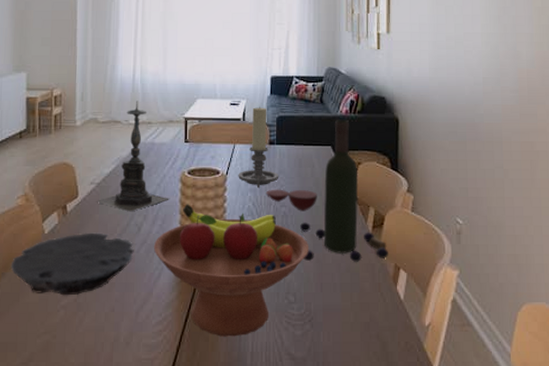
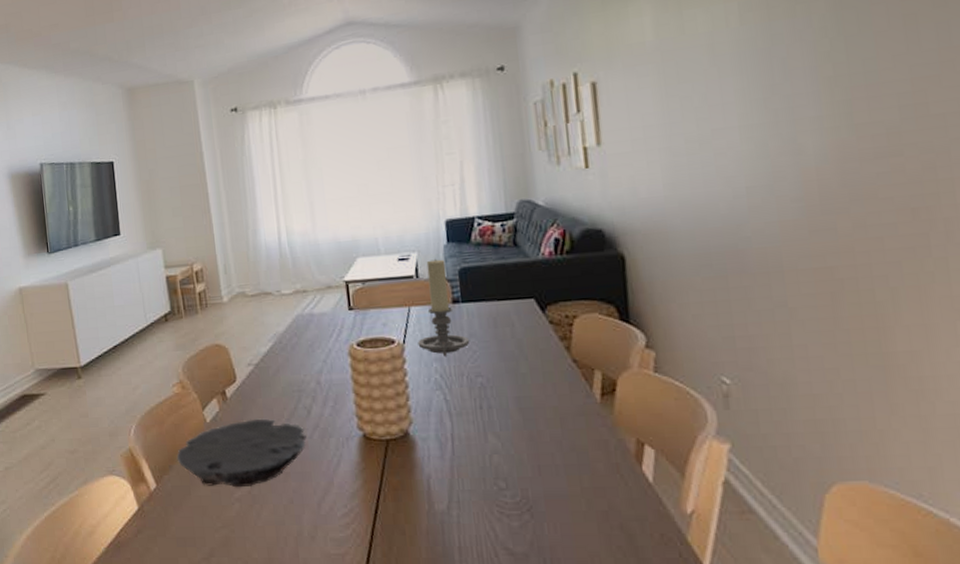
candle holder: present [97,101,169,212] -> none [258,267,339,394]
fruit bowl: present [153,204,309,337] -> none [327,381,519,530]
wine bottle: present [266,119,388,262] -> none [455,263,626,439]

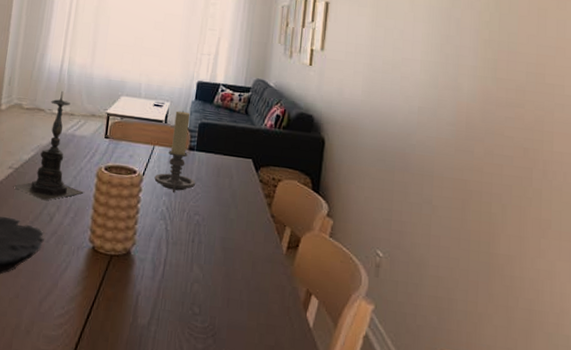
candle holder: none [258,267,339,394] -> present [13,91,84,201]

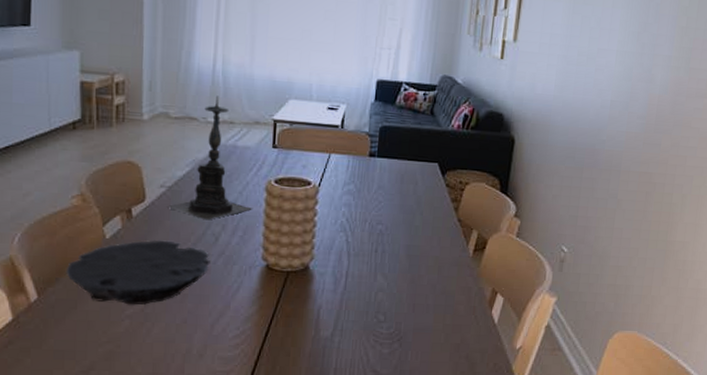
candle holder: present [154,110,196,193] -> none [332,113,378,203]

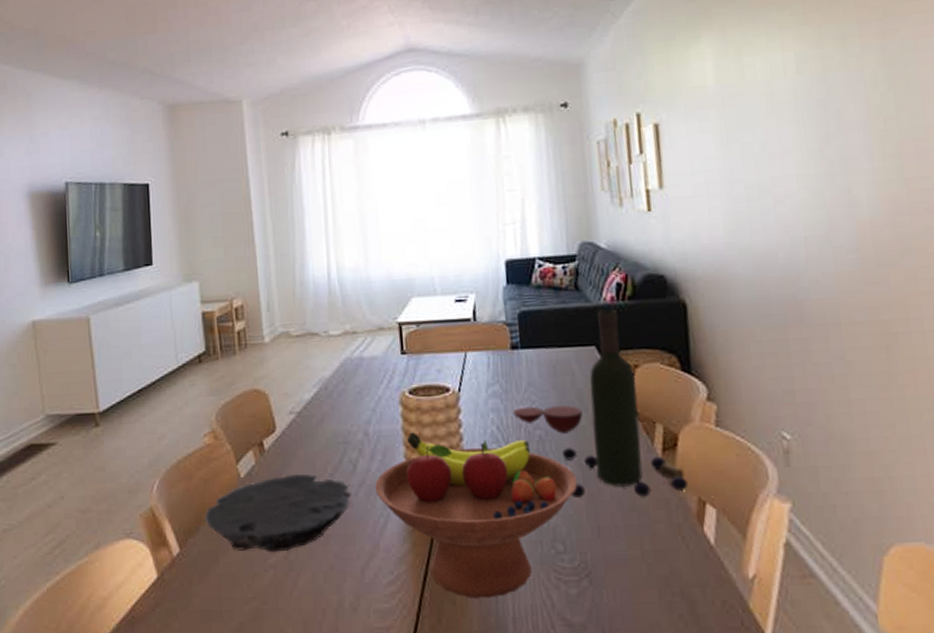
candle holder: present [168,96,252,221] -> none [299,306,389,446]
fruit bowl: none [232,215,405,353] -> present [374,432,578,599]
wine bottle: none [361,134,487,285] -> present [512,309,688,498]

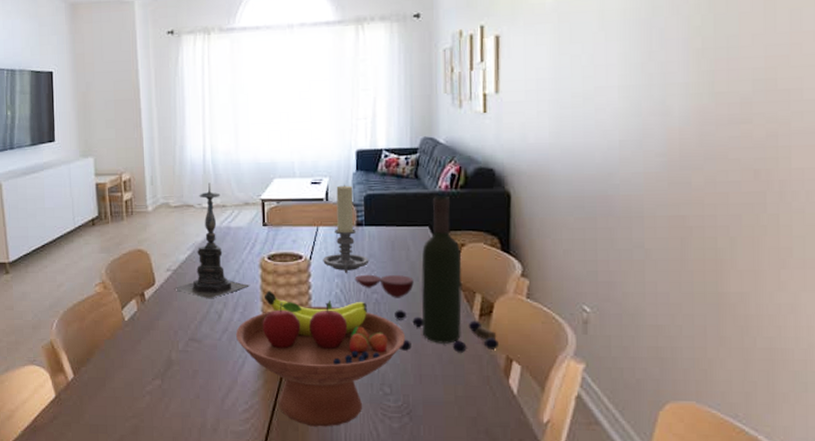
bowl: present [204,473,351,553] -> none [94,320,216,382]
candle holder: none [299,306,389,446] -> present [174,183,249,299]
candle holder: none [474,300,529,406] -> present [323,184,369,273]

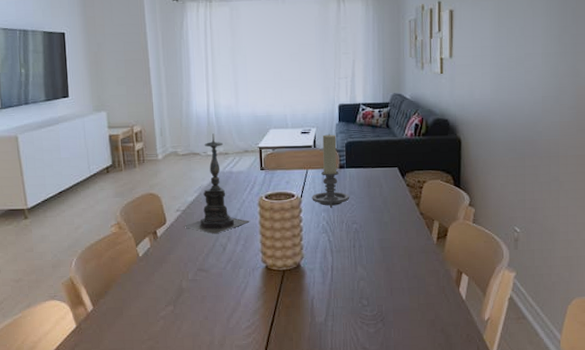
fruit bowl: present [235,291,406,427] -> none [238,225,380,337]
wine bottle: present [354,196,499,353] -> none [338,142,452,270]

